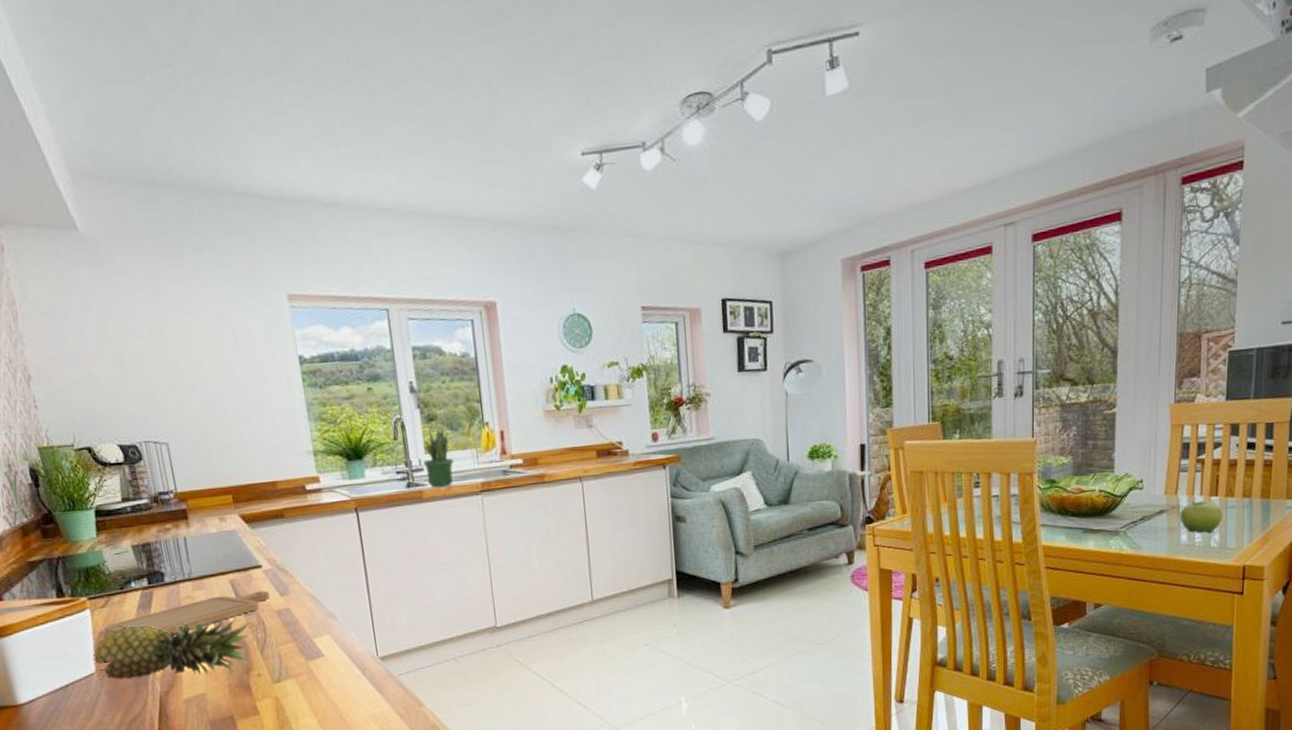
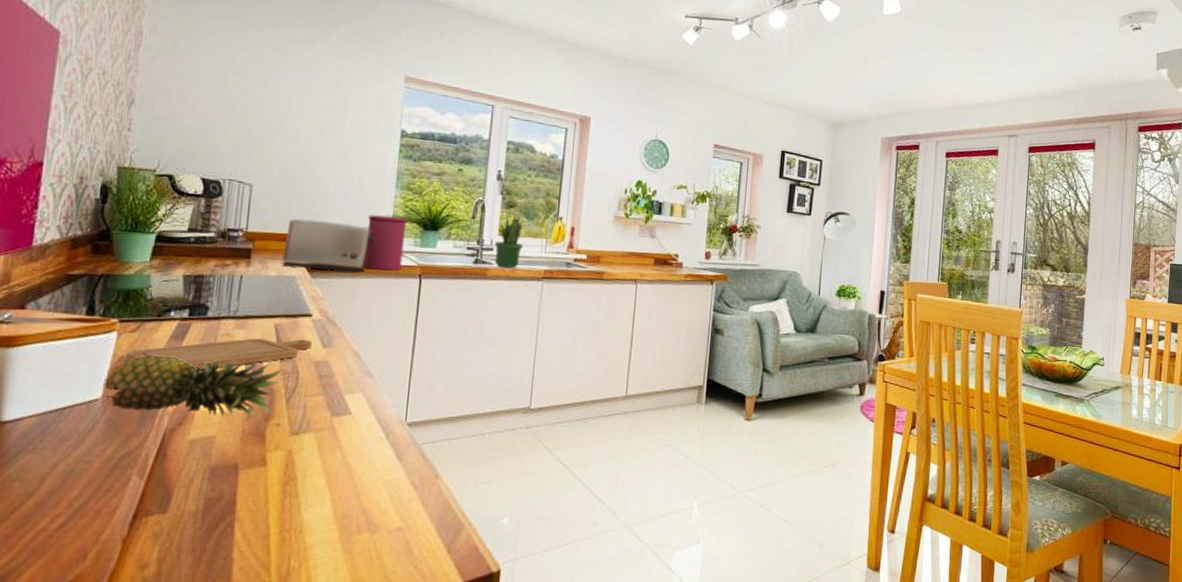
toaster: none [214,467,302,522] -> present [282,218,375,274]
canister: none [289,451,336,511] -> present [364,215,408,271]
fruit: present [1179,500,1223,533] -> none [1131,382,1165,411]

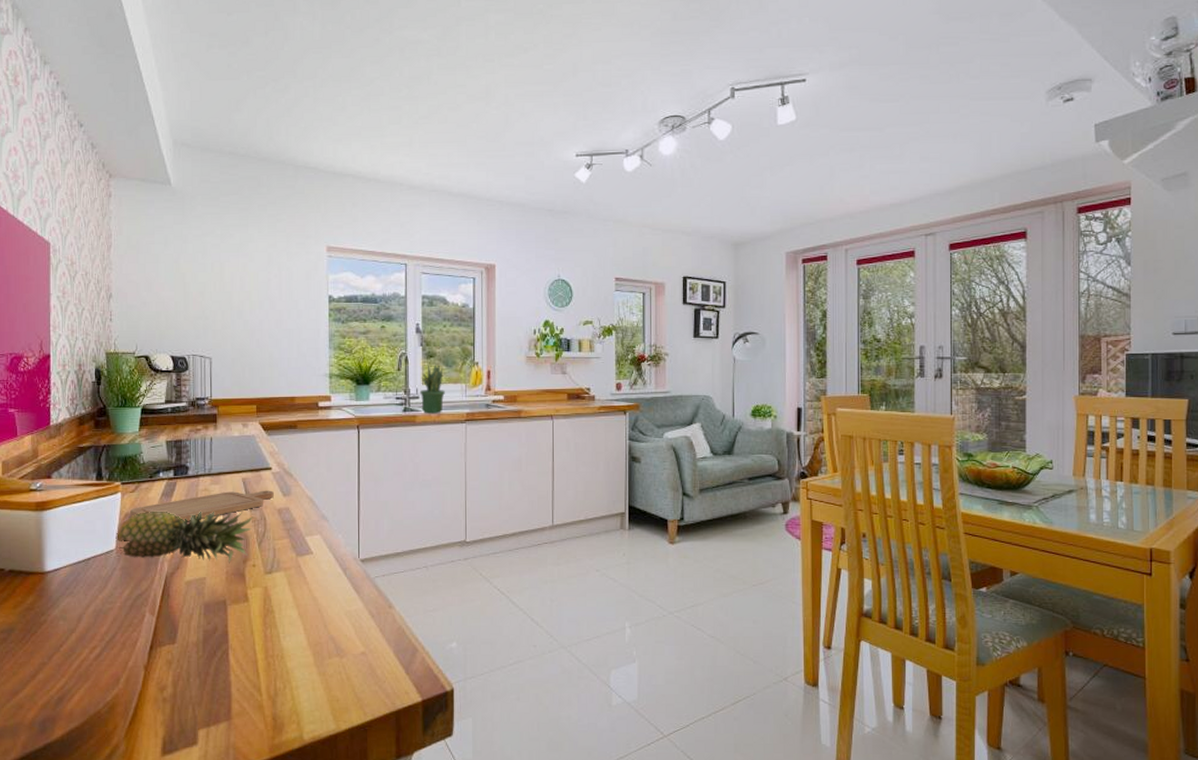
toaster: present [282,218,375,274] -> none [242,384,316,429]
canister: present [364,215,408,271] -> none [309,375,342,424]

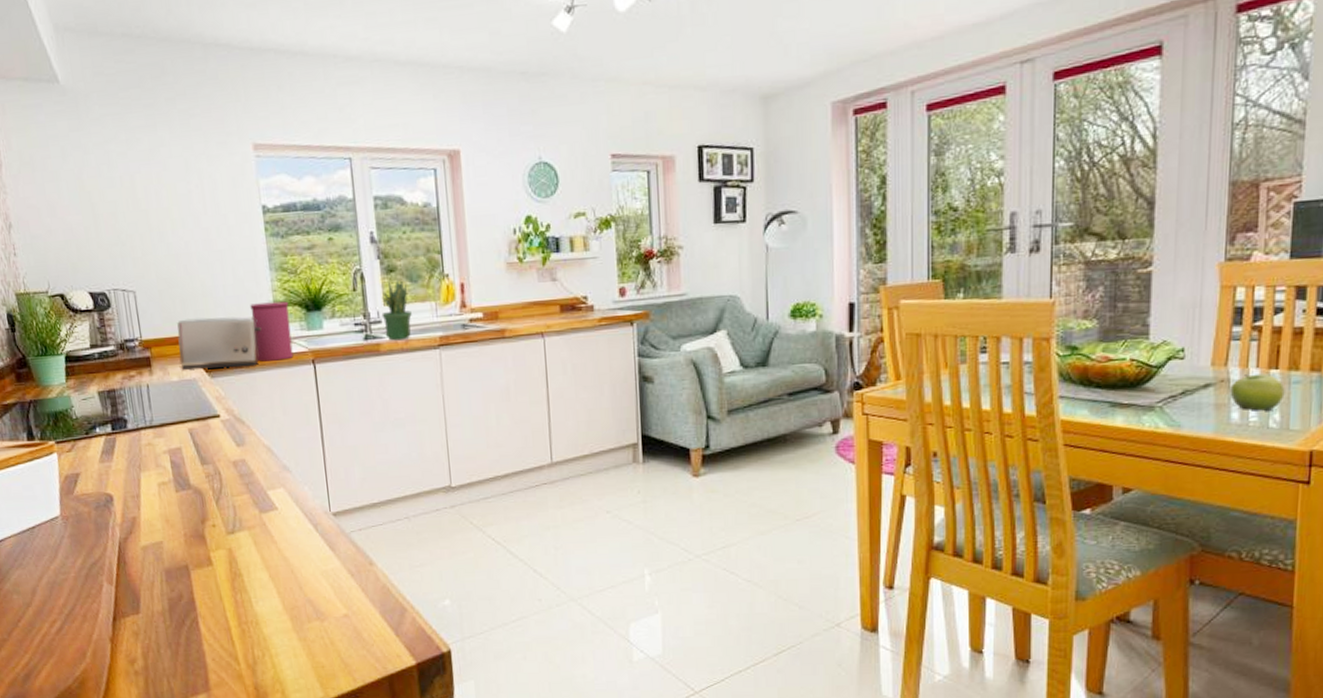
fruit: present [115,510,254,563] -> none [58,465,207,525]
chopping board: present [130,490,274,521] -> none [70,441,226,481]
toaster: none [242,384,316,429] -> present [177,316,262,371]
canister: none [309,375,342,424] -> present [250,301,294,362]
fruit: none [1088,484,1129,514] -> present [1230,373,1285,411]

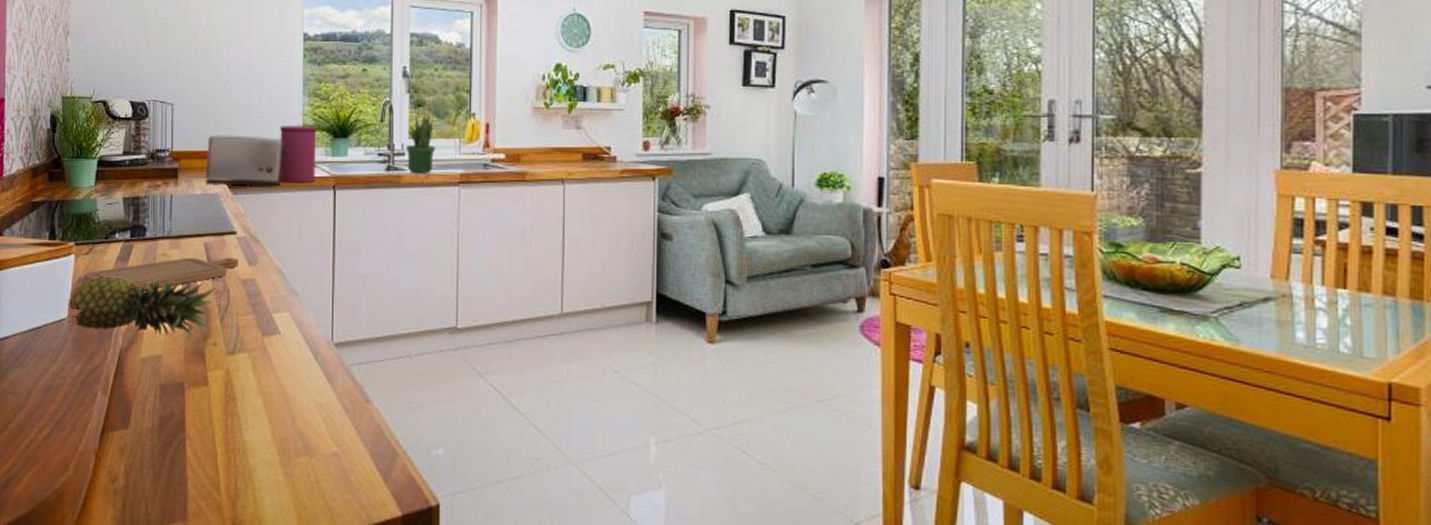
fruit: none [58,465,207,525] -> present [68,276,216,340]
chopping board: none [70,441,226,481] -> present [84,257,238,290]
fruit: present [1230,373,1285,411] -> none [1293,291,1356,334]

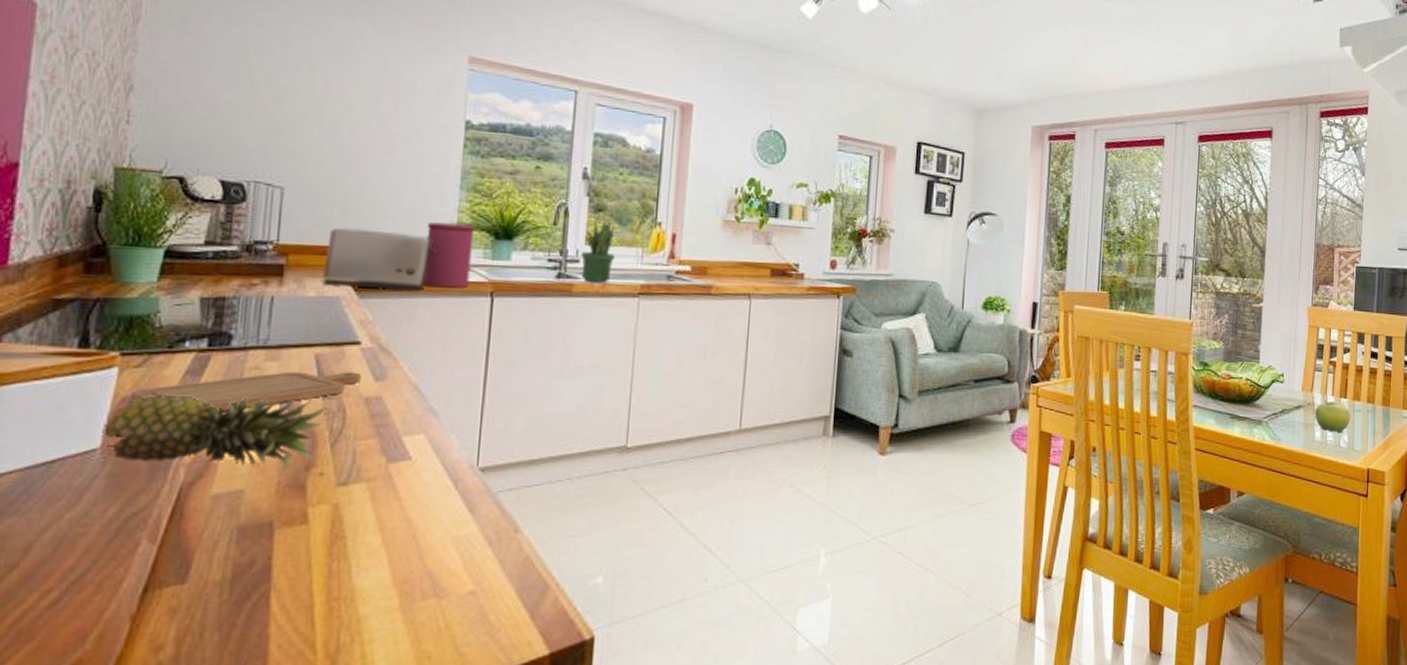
fruit: none [1293,291,1356,334] -> present [1314,400,1351,432]

